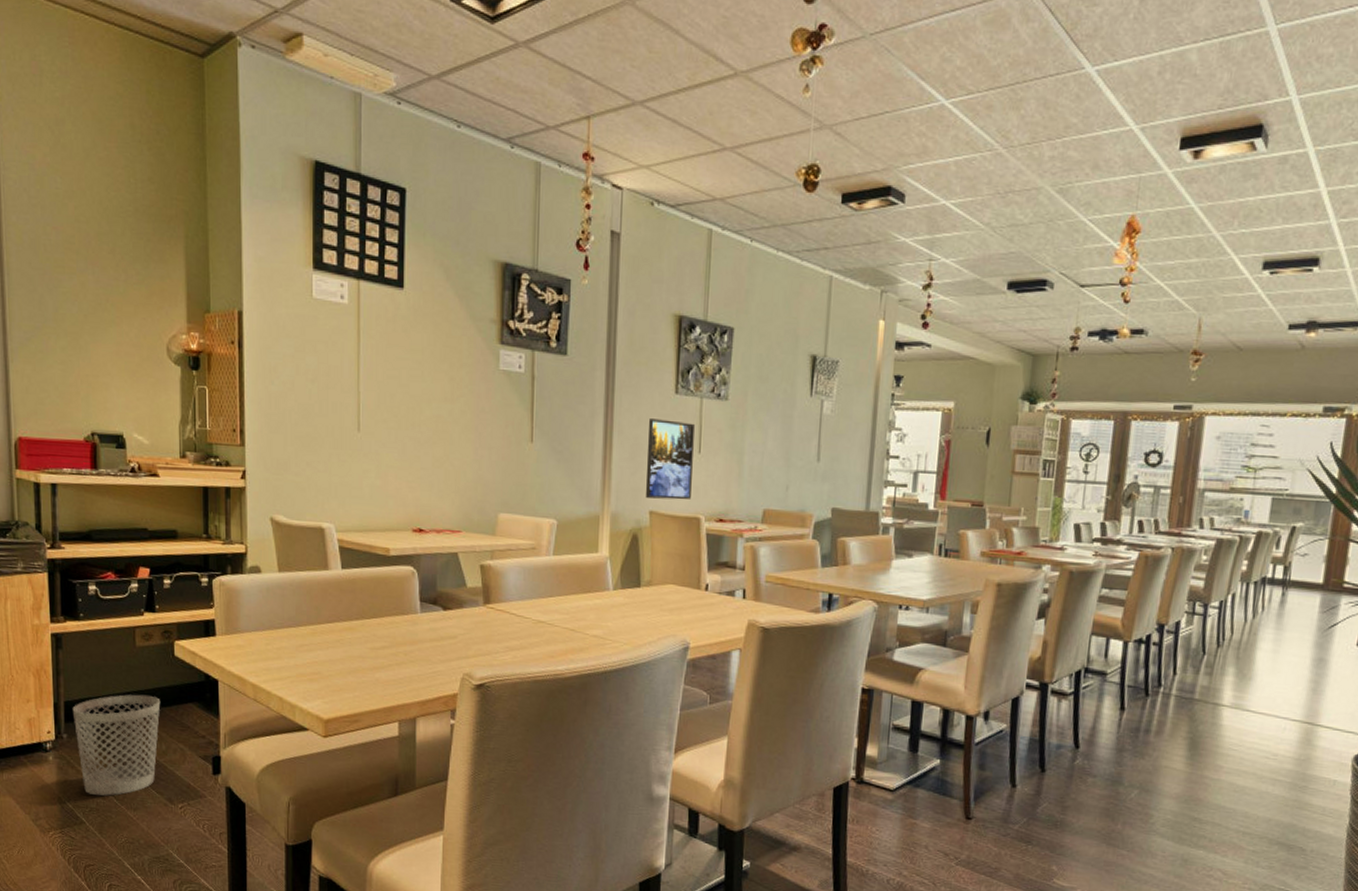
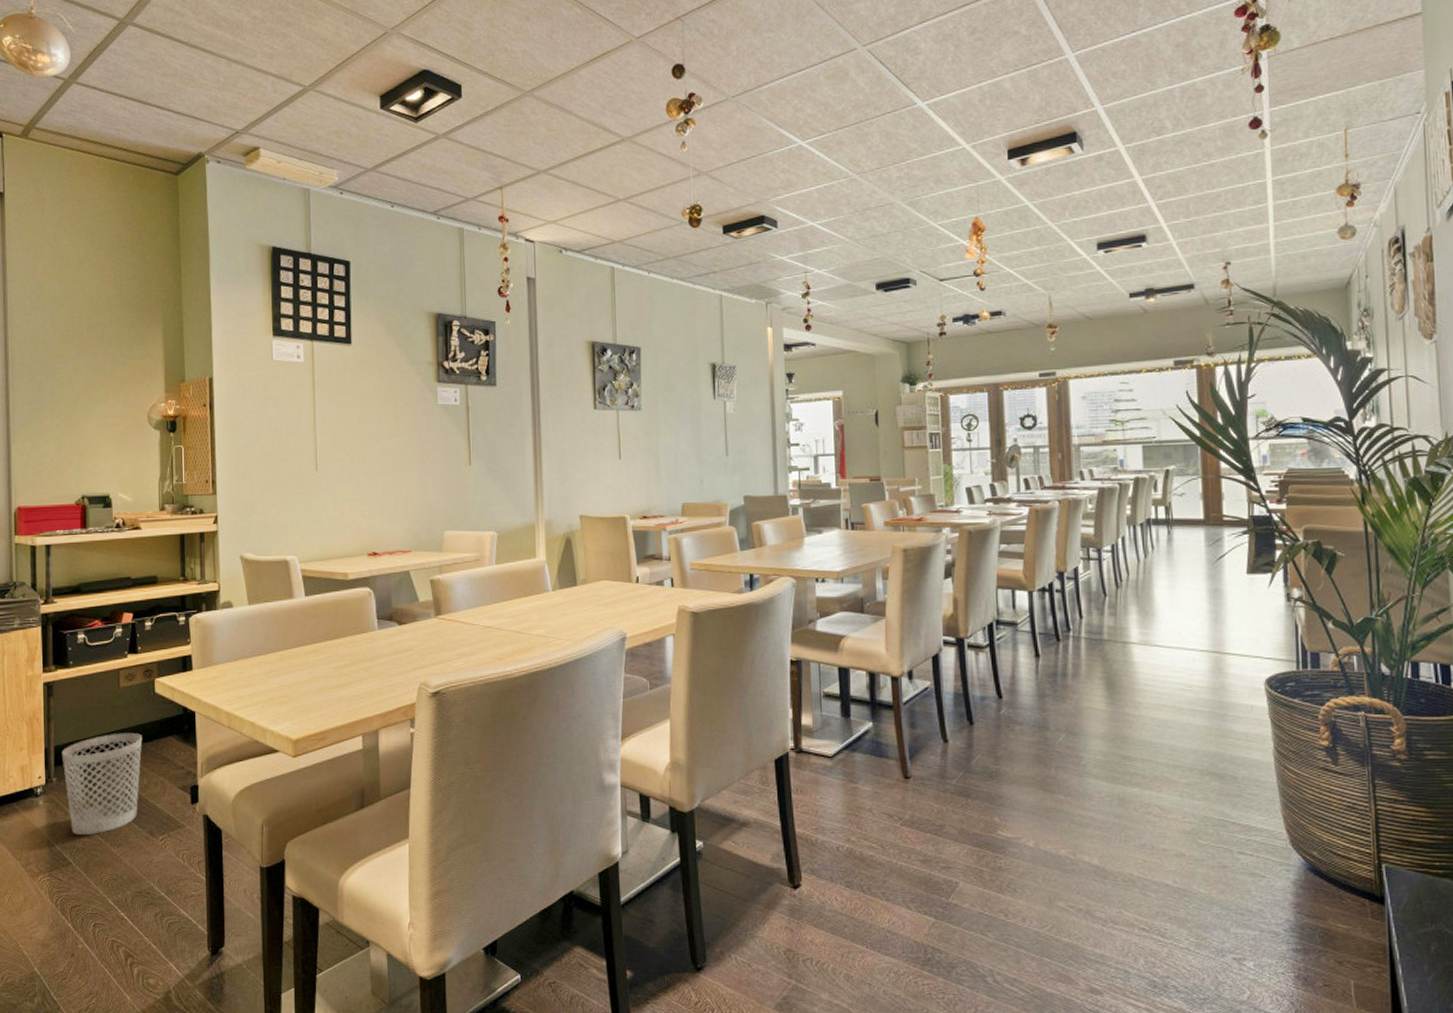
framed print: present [645,419,695,500] -> none [573,433,616,504]

